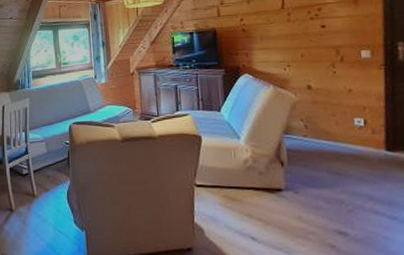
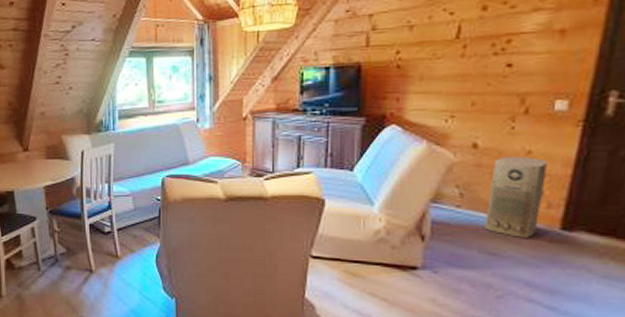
air purifier: none [325,94,368,159] -> present [484,156,547,238]

